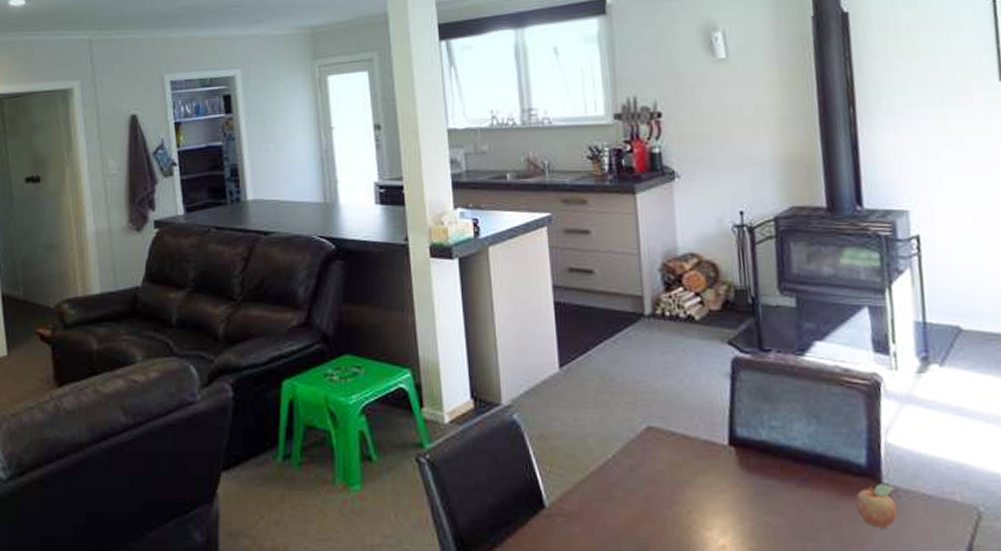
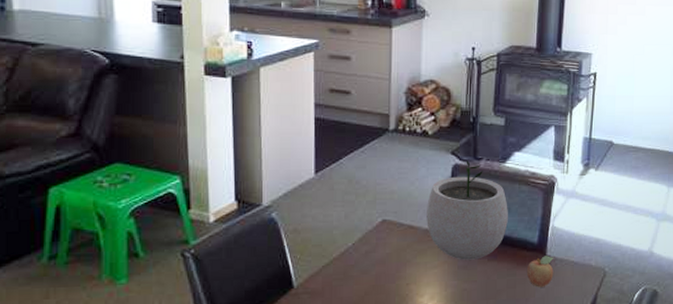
plant pot: none [703,351,819,484] -> present [426,159,508,260]

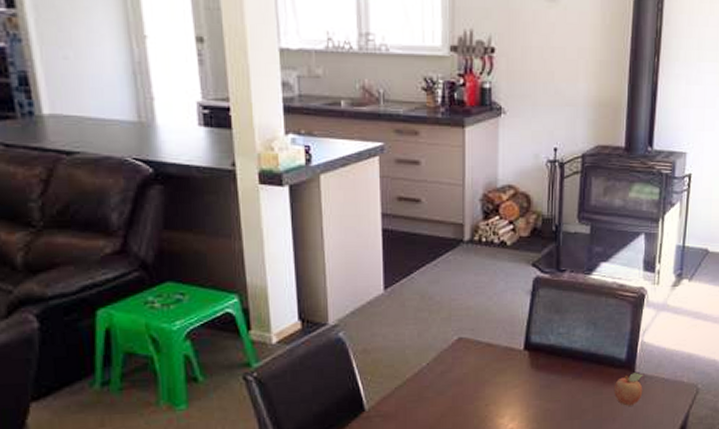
plant pot: present [426,159,508,260] -> none [506,271,594,379]

